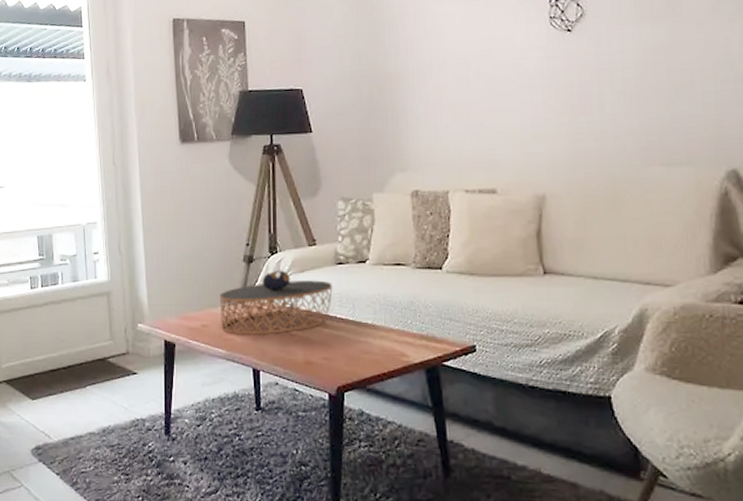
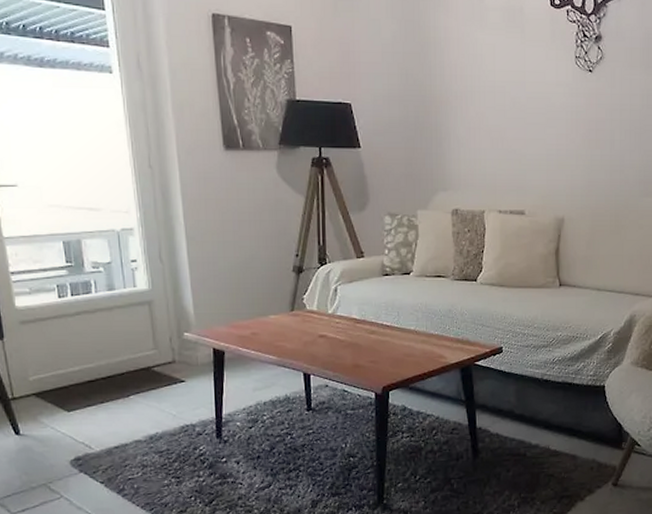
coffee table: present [219,270,333,335] -> none [269,280,379,342]

